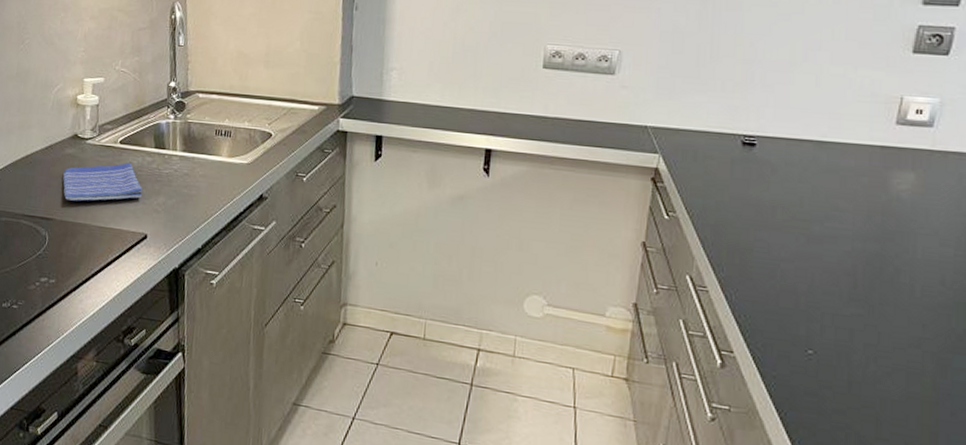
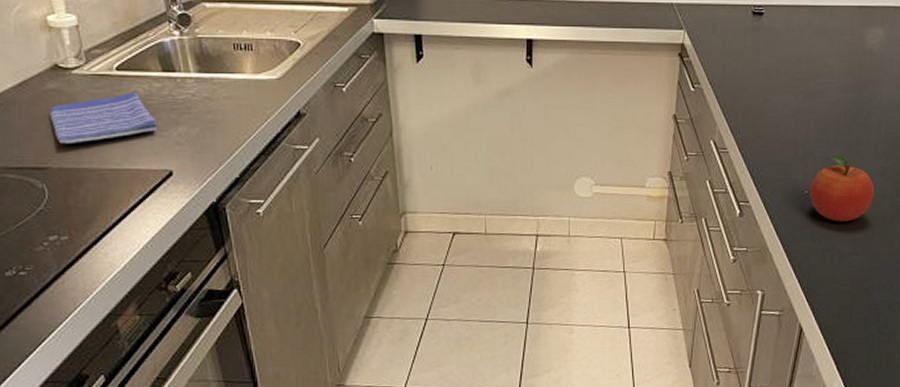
fruit: none [815,313,907,398] -> present [810,155,874,222]

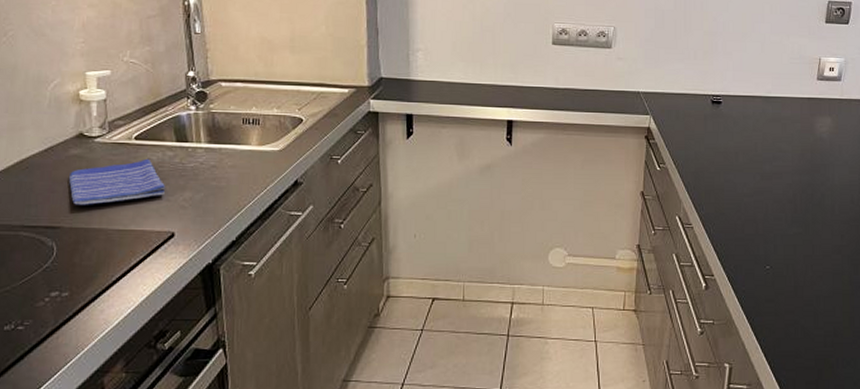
fruit: present [810,155,874,222] -> none [771,233,832,297]

